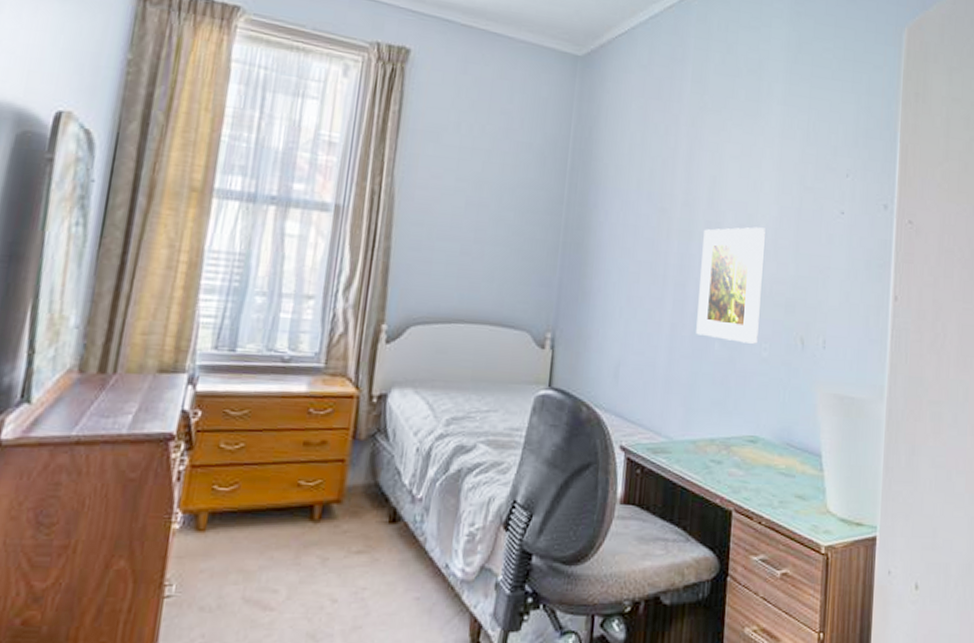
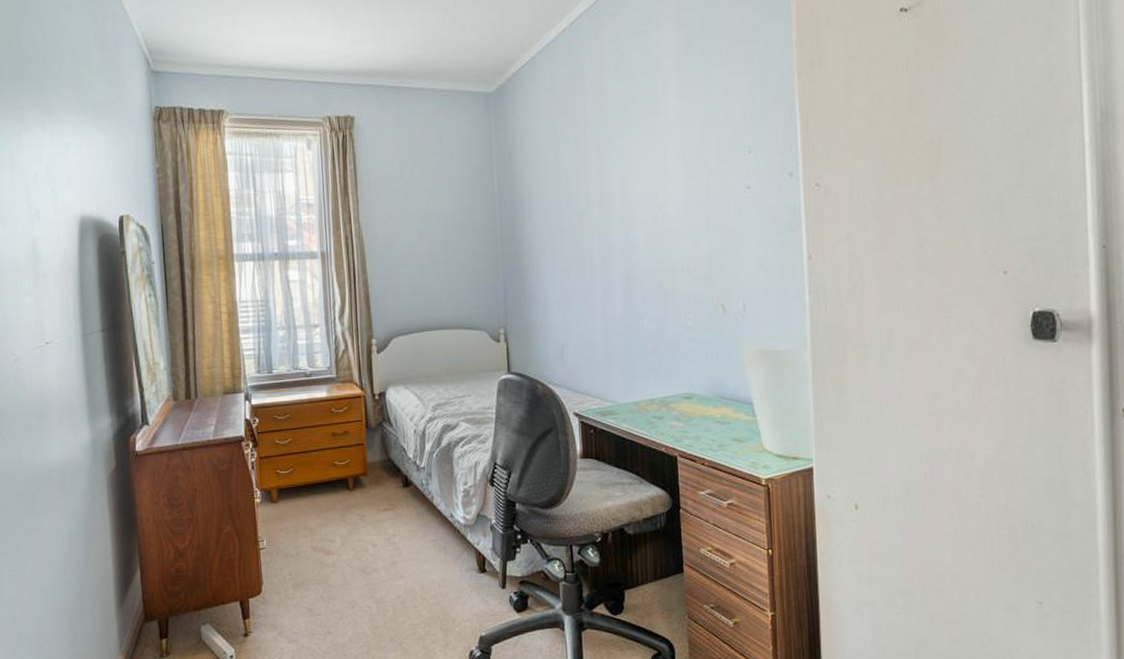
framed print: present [696,227,765,344] -> none [621,213,682,316]

